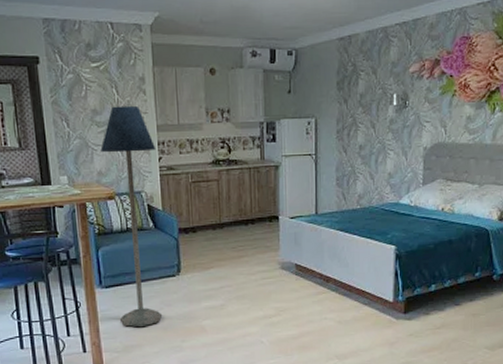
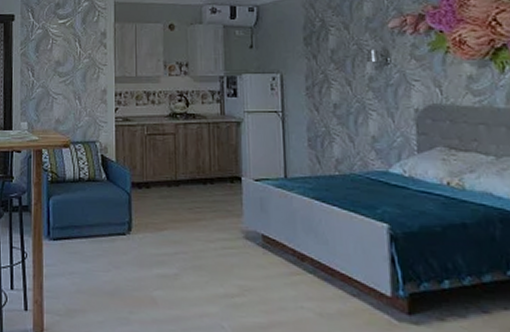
floor lamp: present [100,105,163,328] -> none [60,58,113,290]

